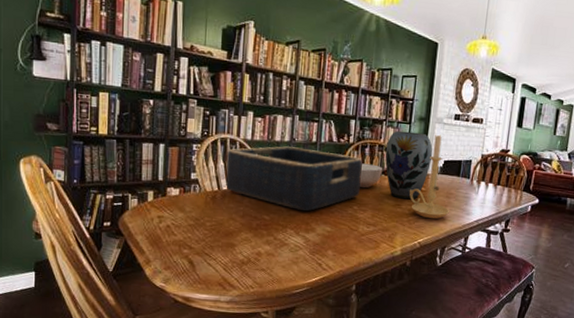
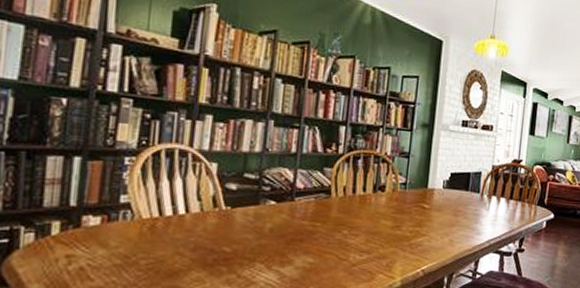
basket: present [226,146,363,212] -> none [171,158,355,240]
bowl: present [359,163,383,188] -> none [350,178,380,208]
vase: present [385,130,433,200] -> none [382,139,438,220]
candle holder: present [409,127,449,219] -> none [411,135,457,242]

